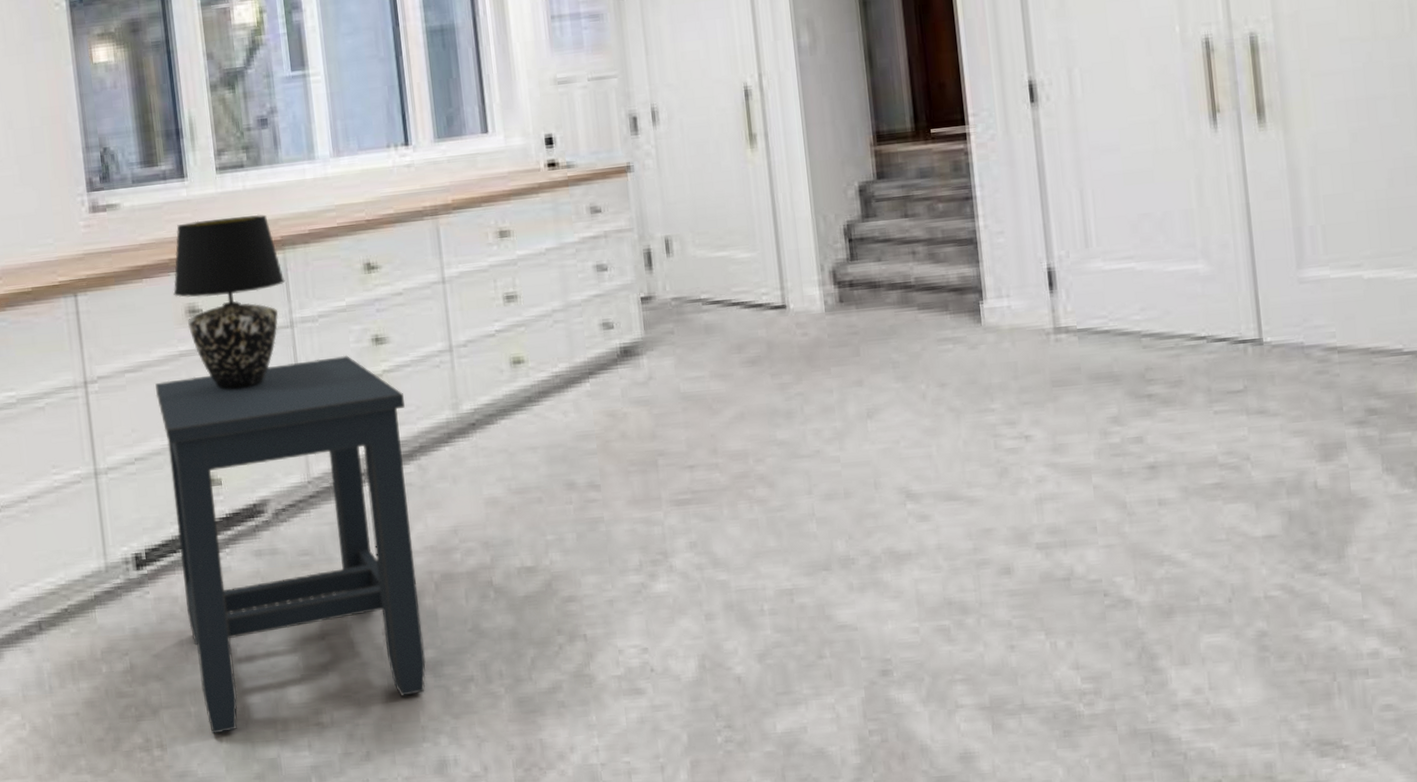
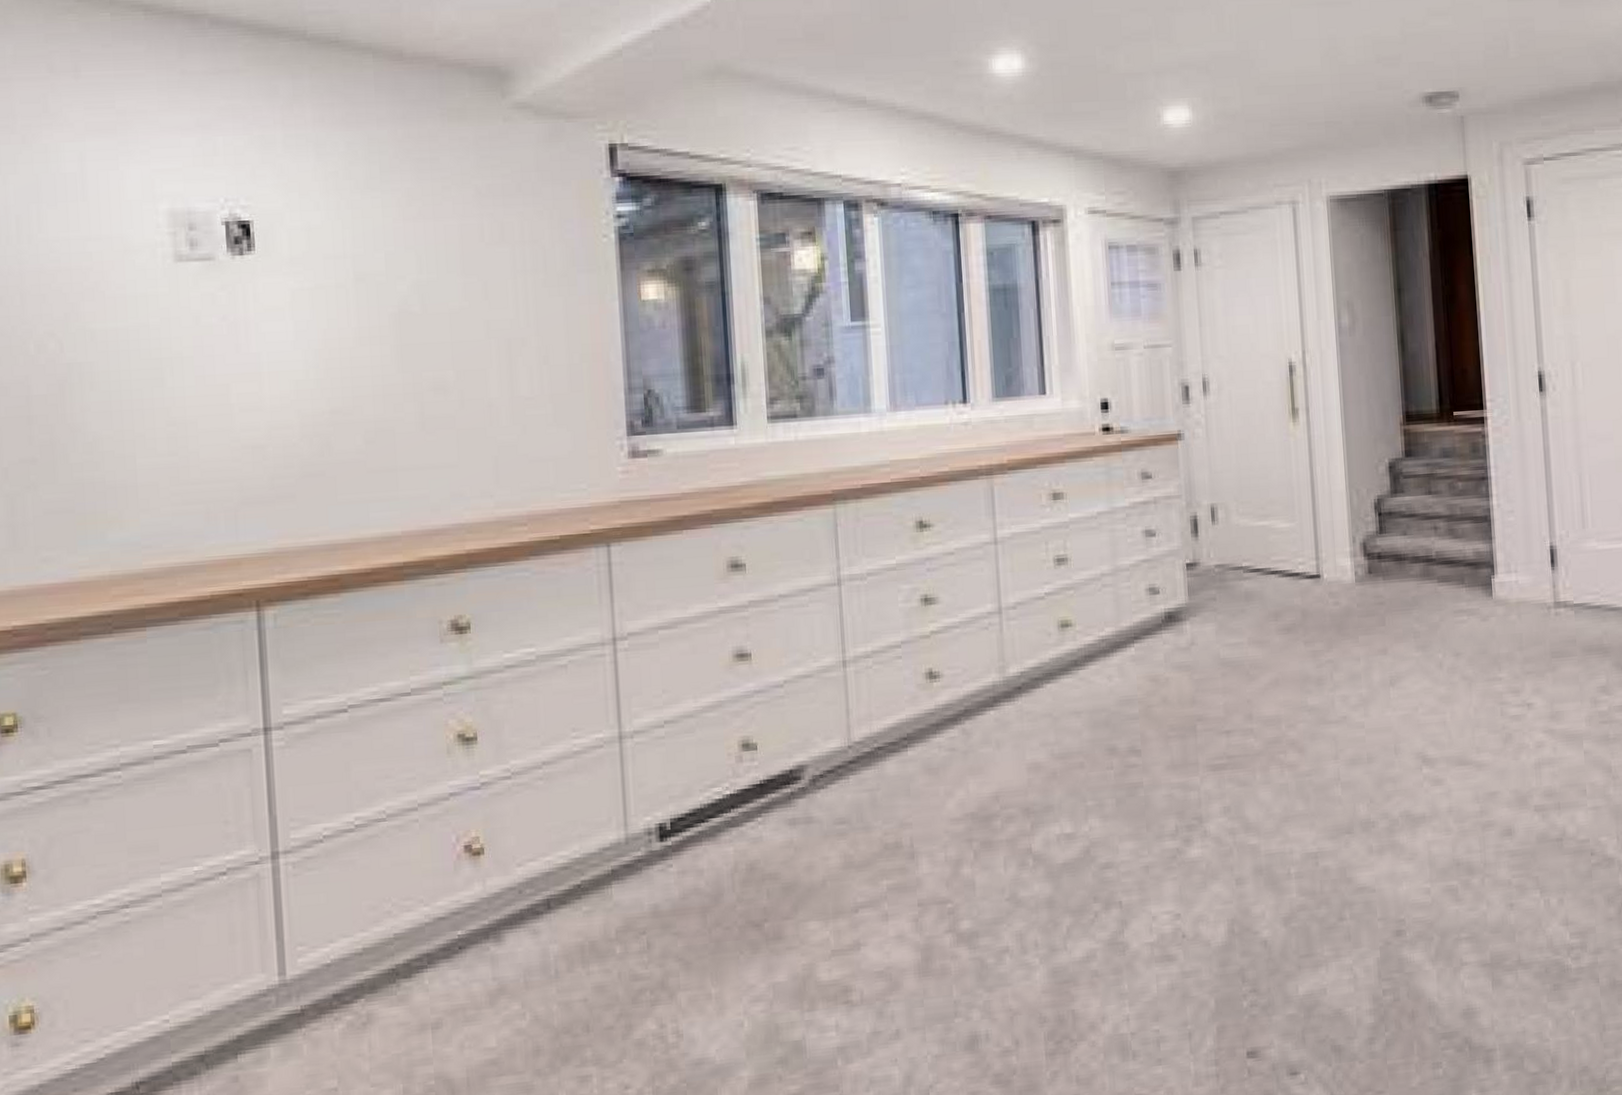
side table: present [155,355,426,734] -> none [690,615,961,1017]
table lamp: present [173,214,285,390] -> none [715,466,835,650]

